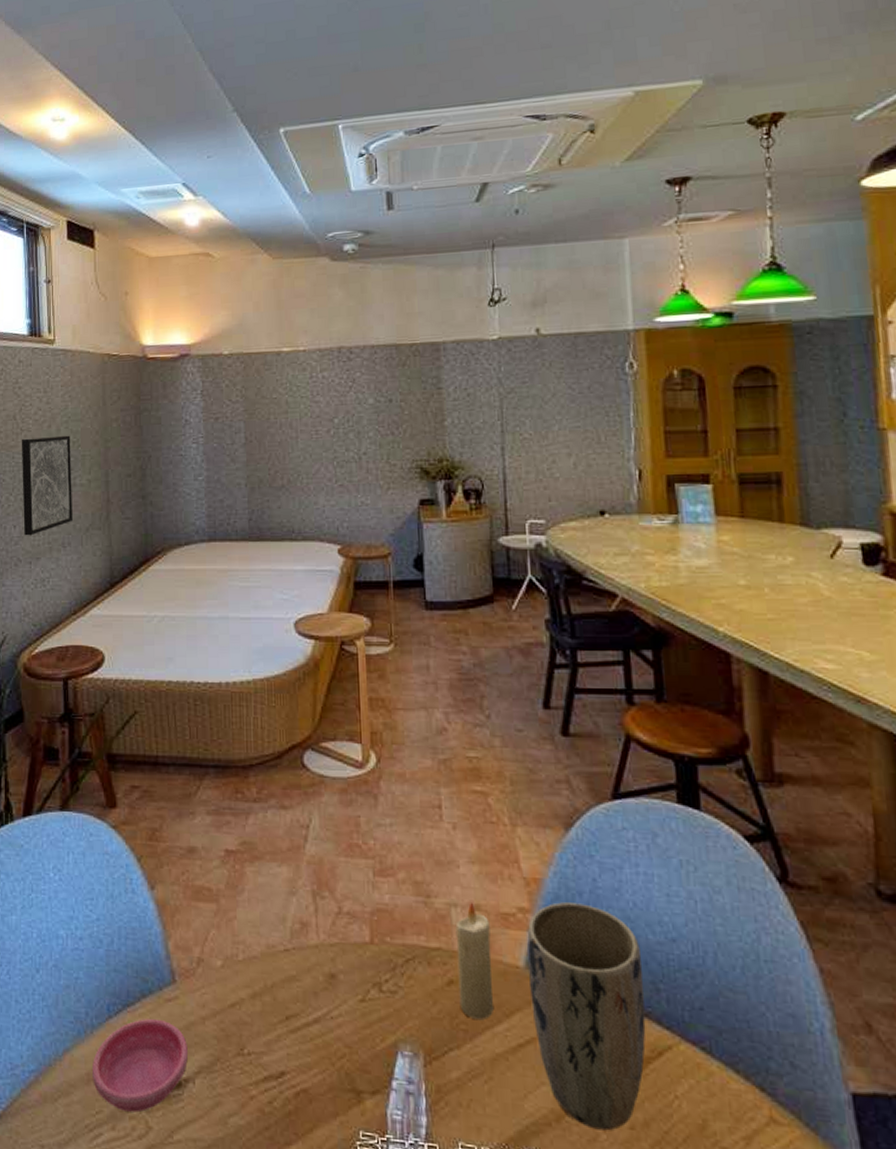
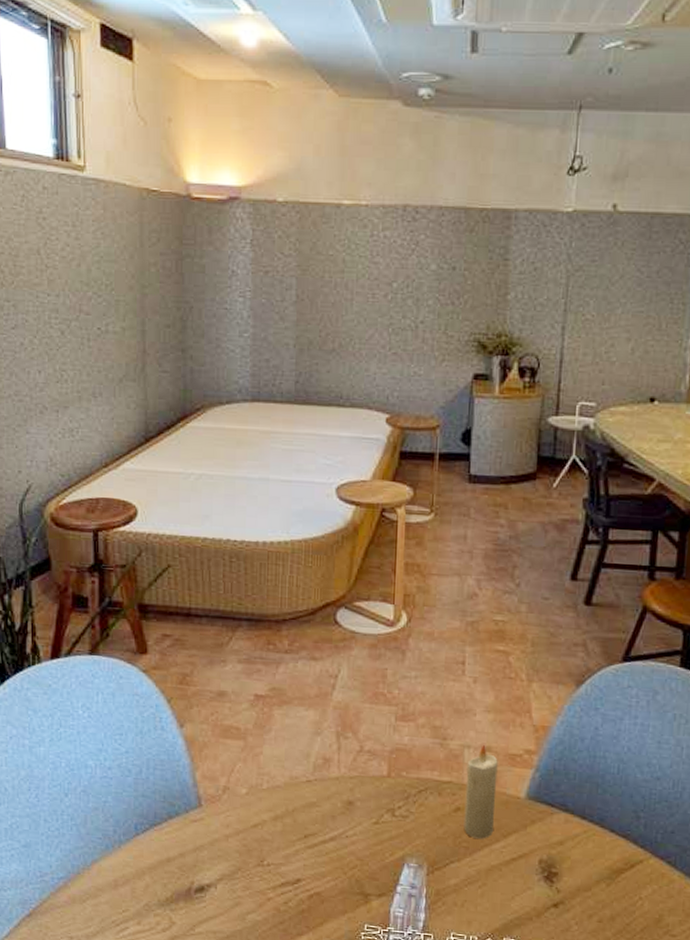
wall art: present [21,435,72,536] -> none [46,276,104,383]
saucer: present [91,1018,188,1113] -> none [119,836,211,911]
plant pot: present [527,902,646,1131] -> none [527,746,629,924]

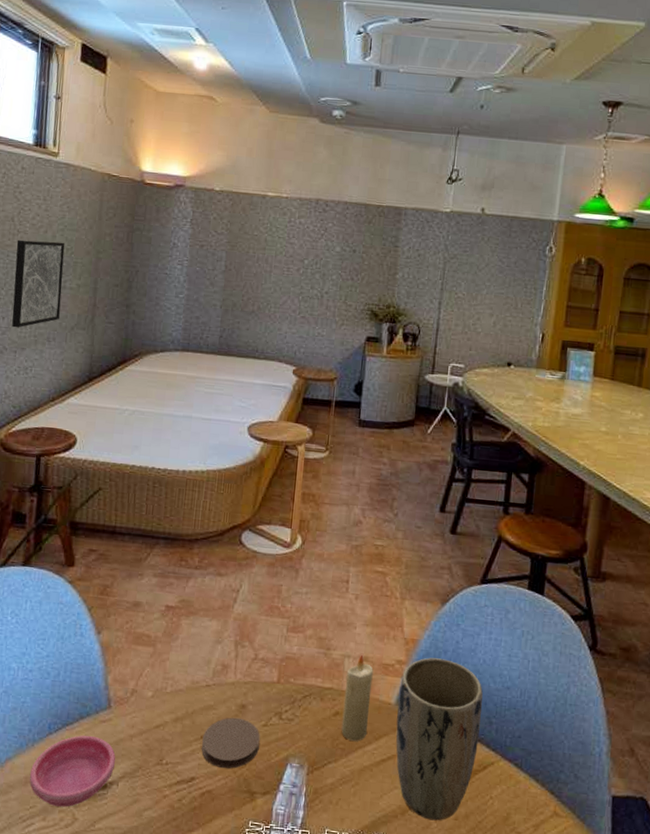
wall art: none [46,276,104,383] -> present [12,239,65,328]
saucer: none [119,836,211,911] -> present [29,735,116,807]
coaster: none [305,814,371,870] -> present [201,717,260,769]
plant pot: none [527,746,629,924] -> present [395,657,483,821]

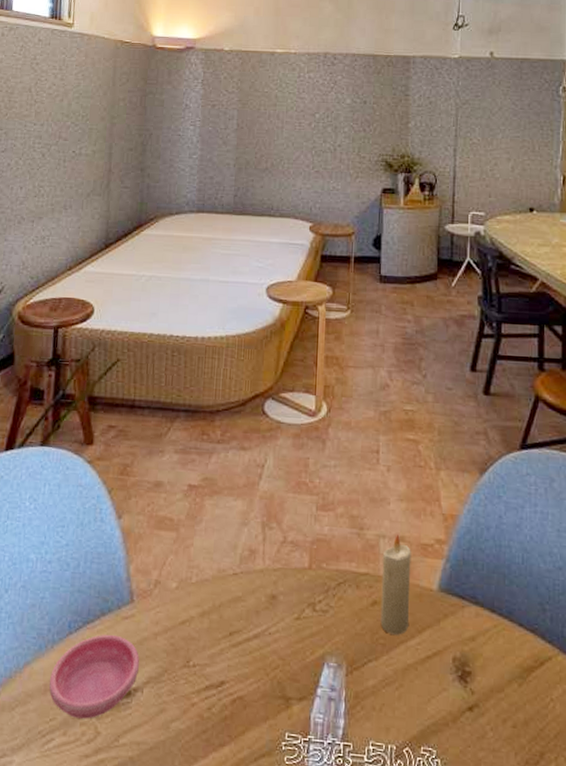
wall art: present [12,239,65,328] -> none [29,109,81,197]
coaster: present [201,717,260,769] -> none [230,610,293,671]
plant pot: present [395,657,483,821] -> none [440,535,534,729]

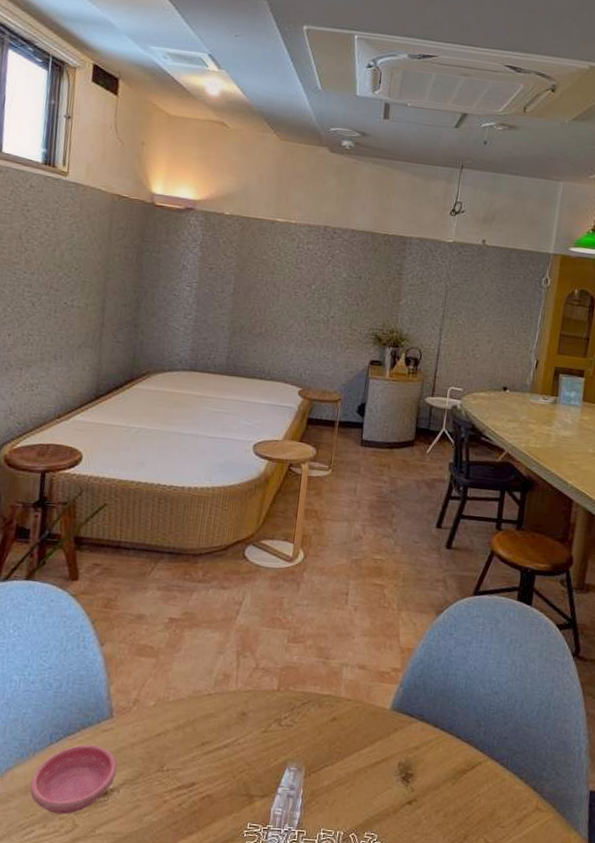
candle: present [380,535,411,635] -> none [338,664,370,745]

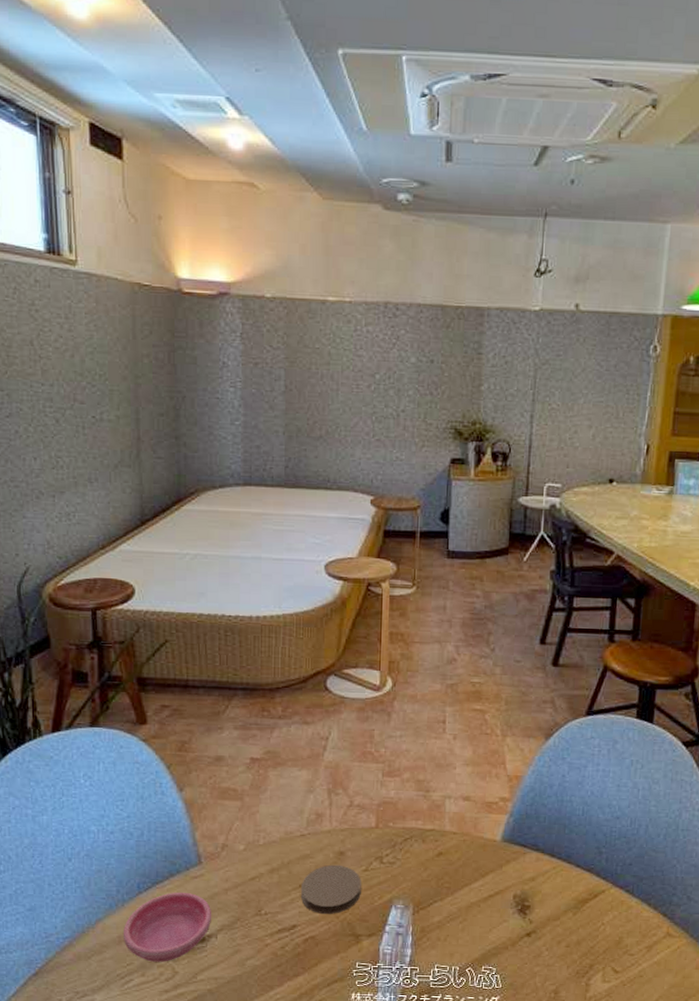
coaster: none [202,724,260,774] -> present [300,864,361,915]

